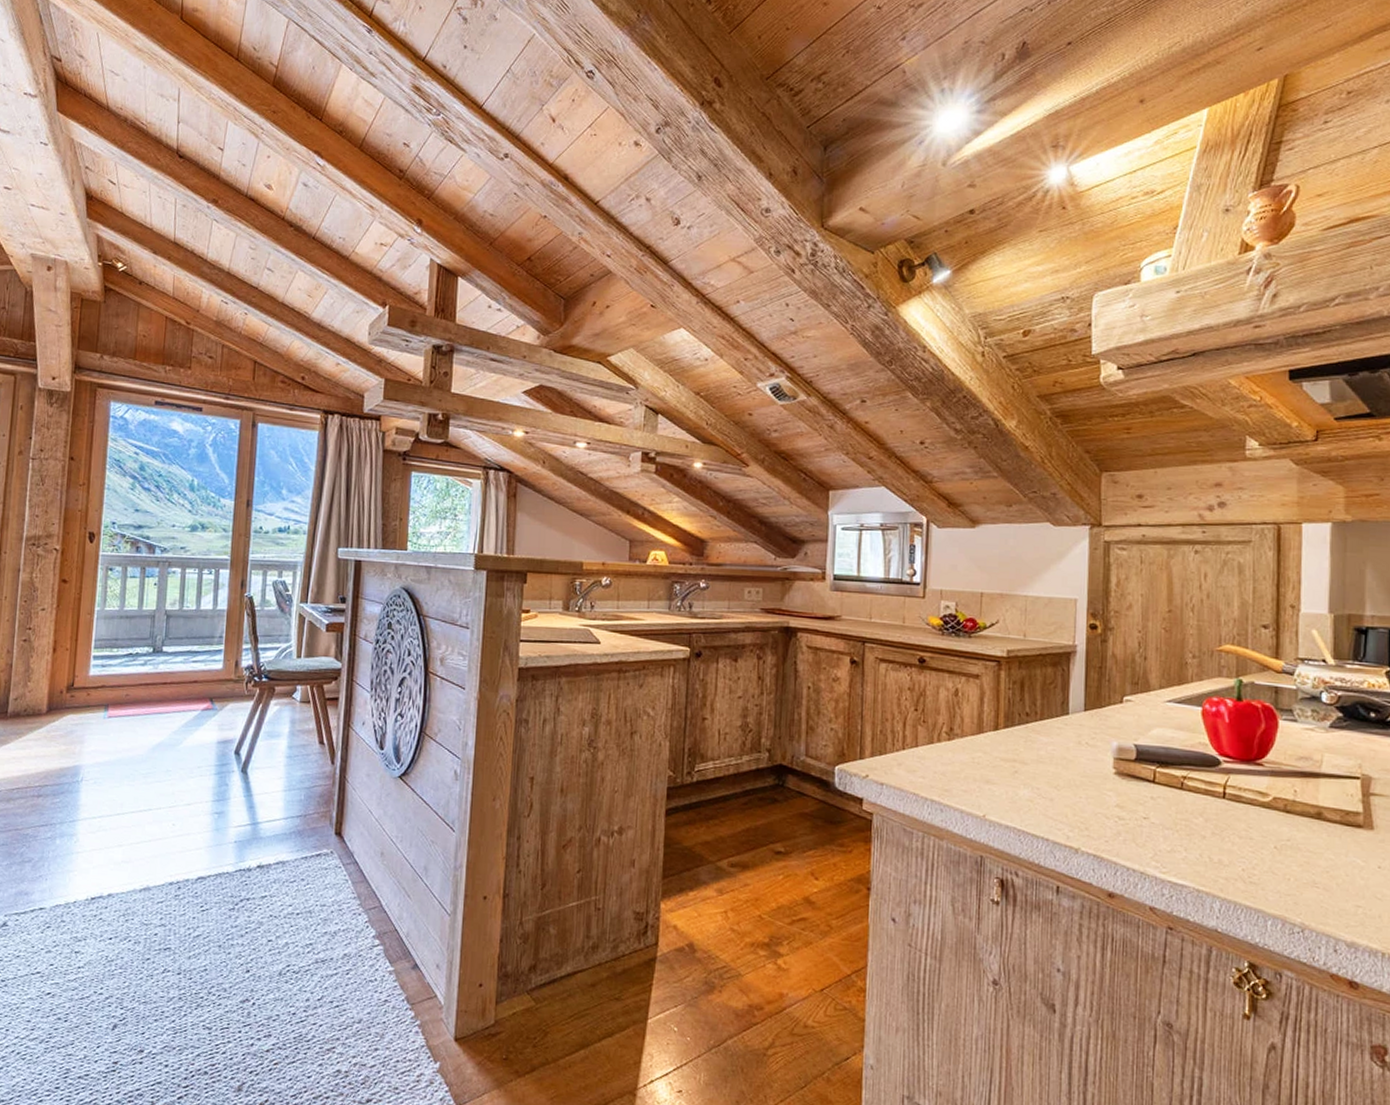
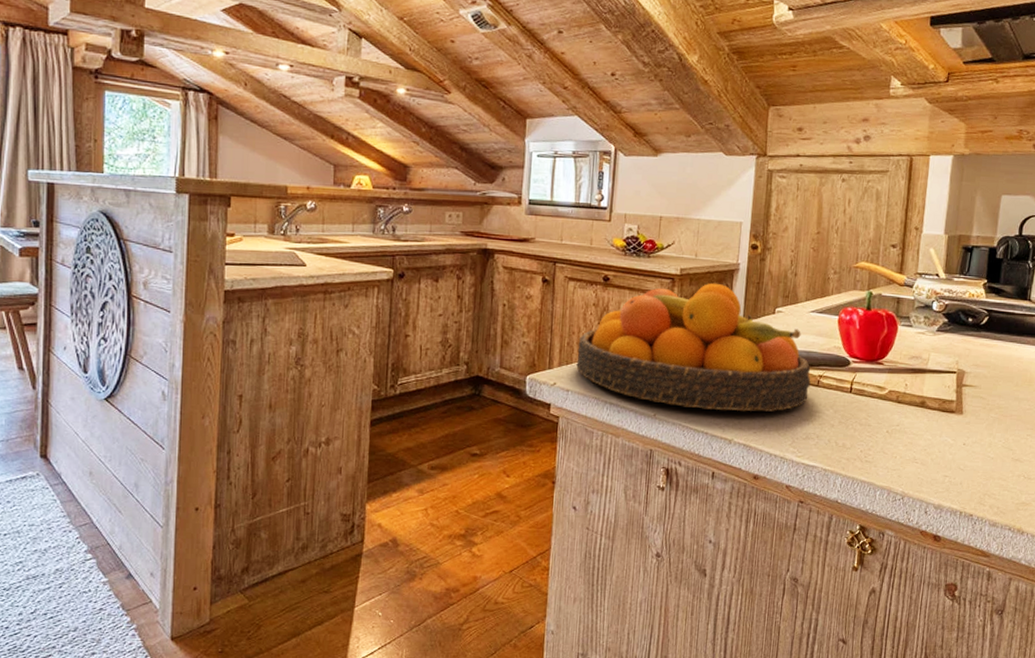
fruit bowl: none [891,666,1173,818] -> present [576,283,811,412]

